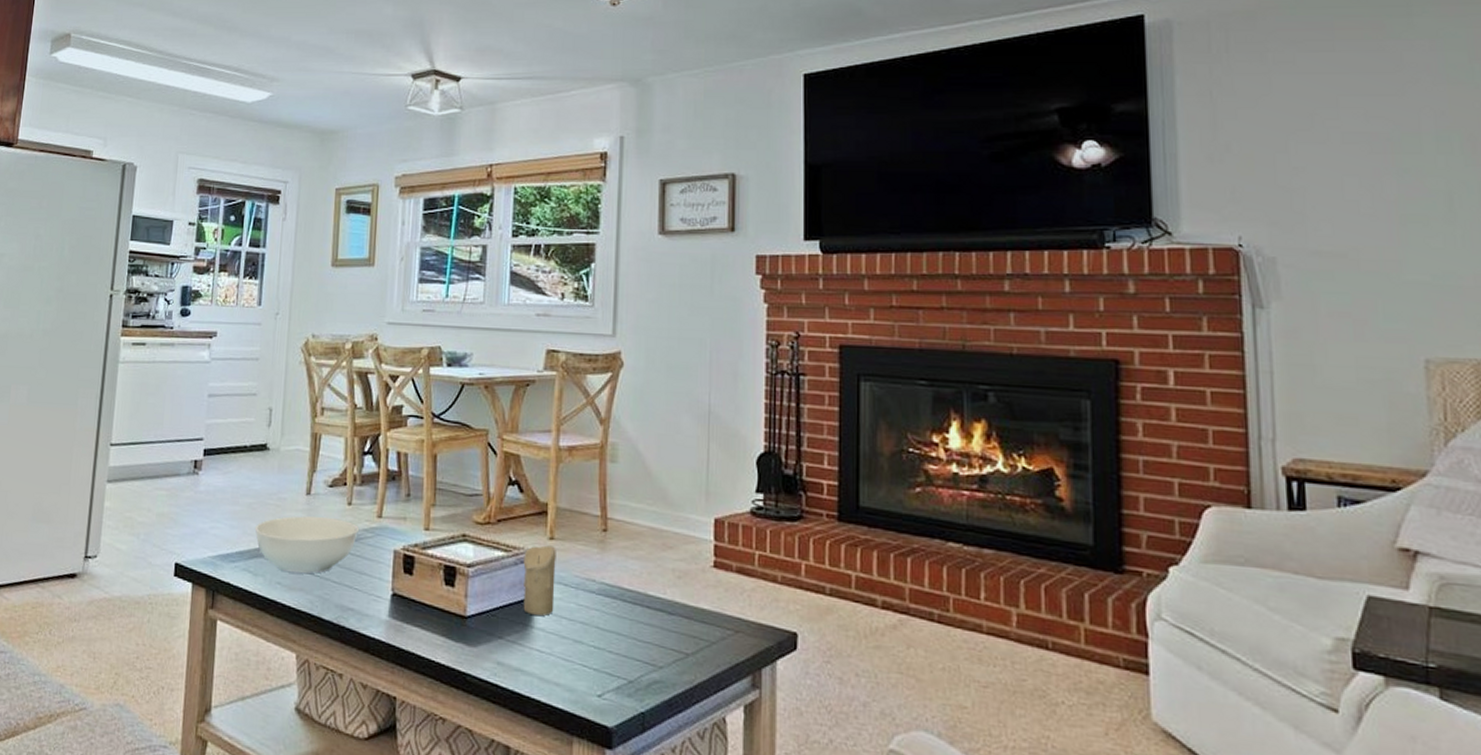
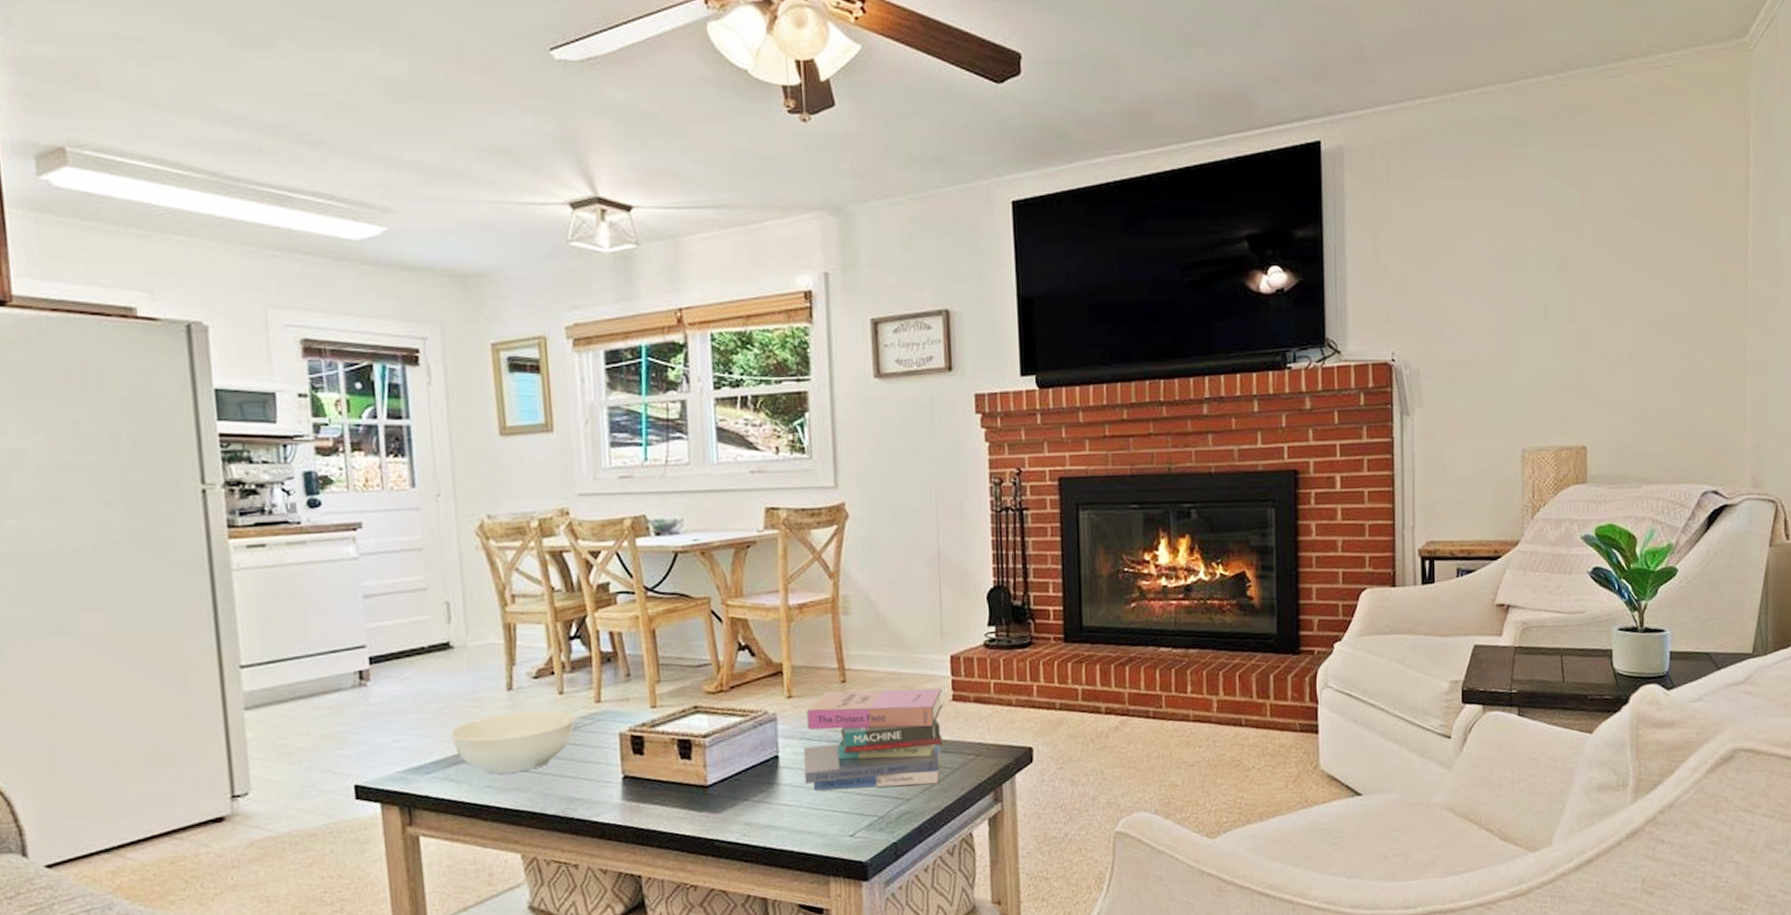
candle: present [523,545,556,617] -> none [762,704,799,774]
books: none [558,538,704,656] -> present [803,688,943,790]

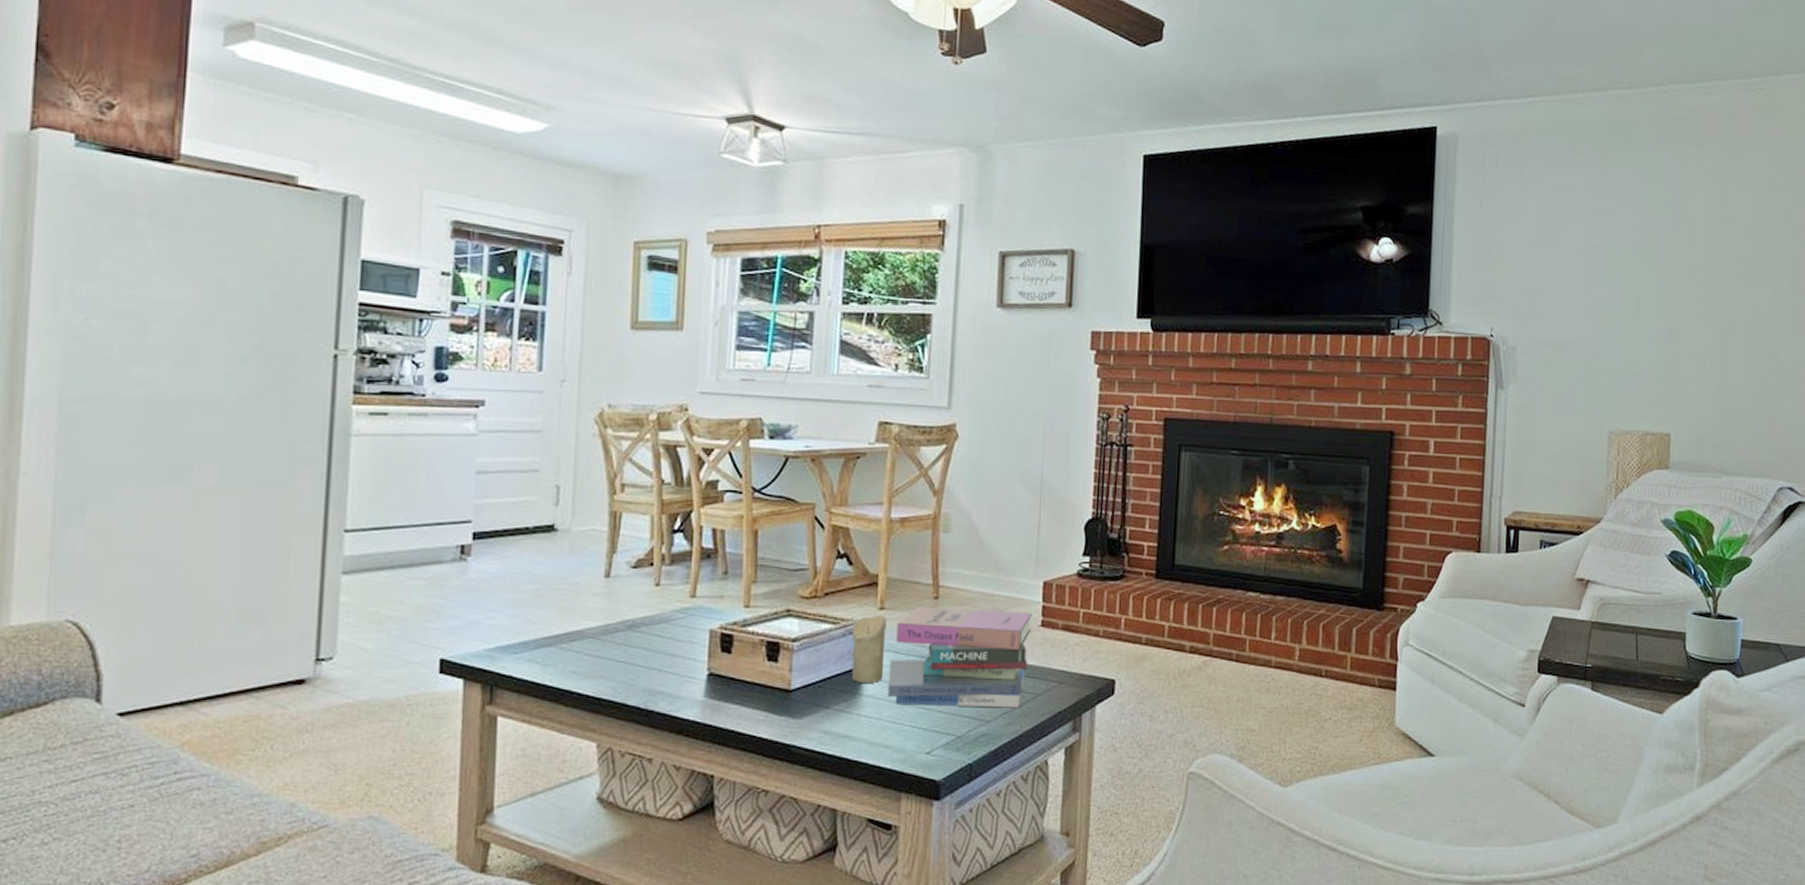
bowl: present [449,710,576,774] -> none [541,599,668,661]
candle: none [762,704,799,774] -> present [851,615,887,684]

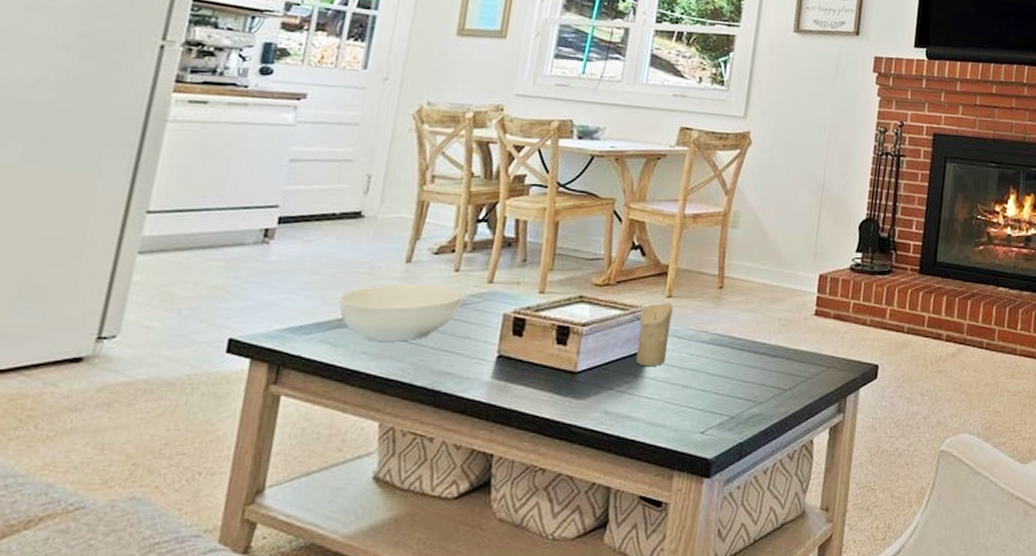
bowl: none [541,599,668,661] -> present [338,283,465,342]
books: present [887,606,1033,708] -> none [668,295,808,391]

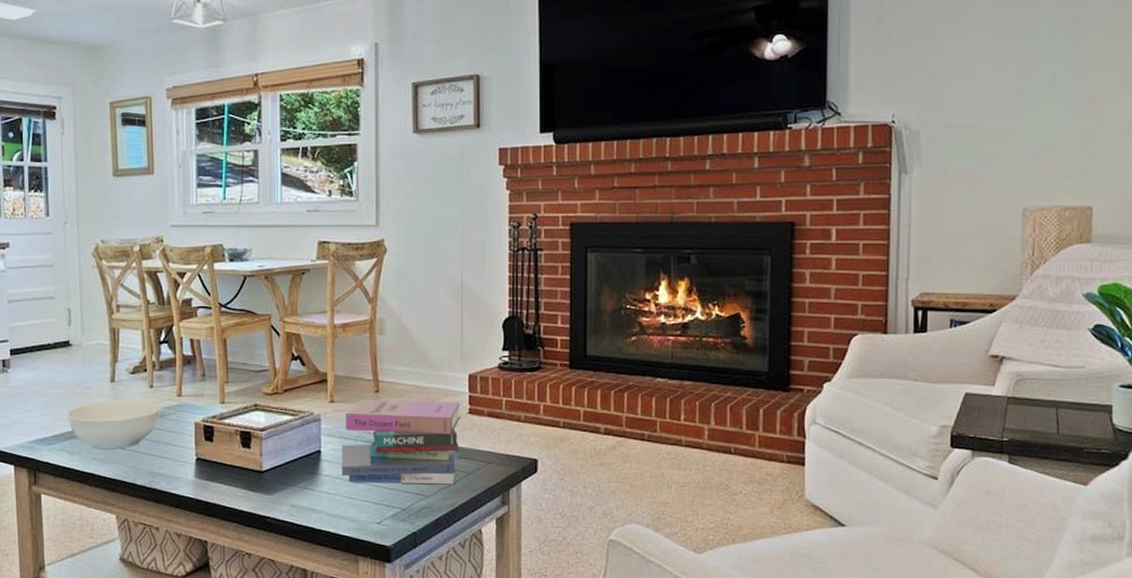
candle: present [635,303,673,367] -> none [309,408,337,466]
books: none [668,295,808,391] -> present [341,399,461,485]

